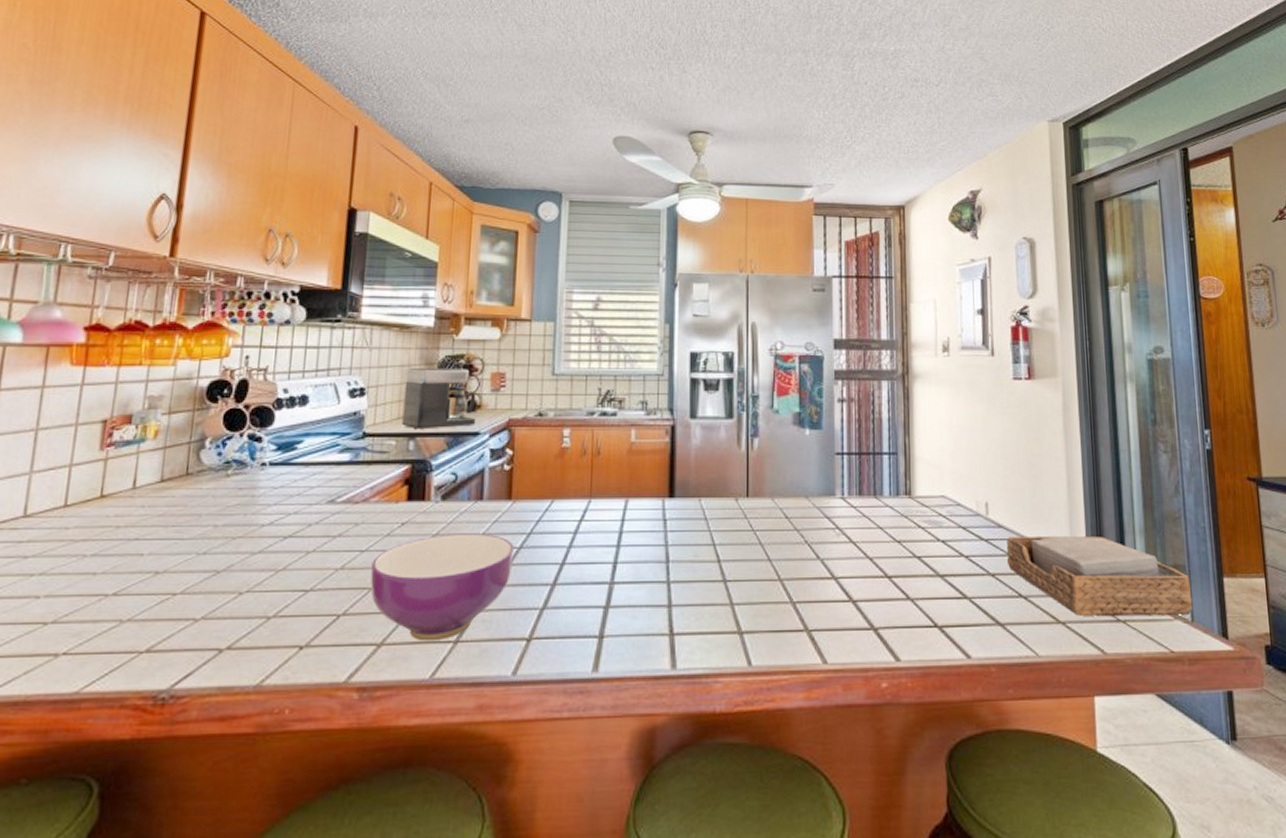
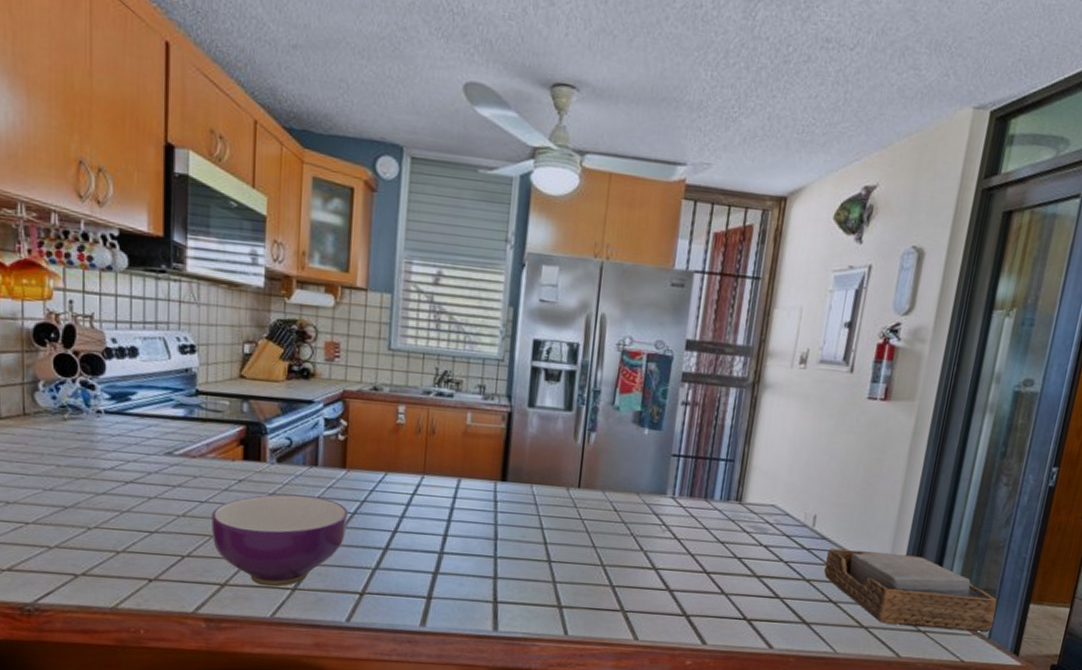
coffee maker: present [402,367,476,430] -> none [235,329,310,394]

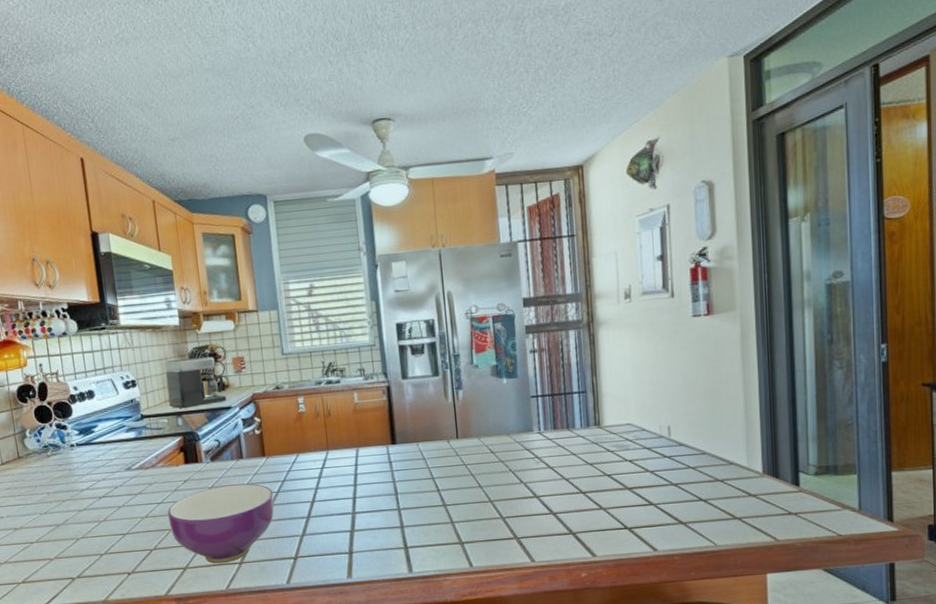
coffee maker: none [235,329,310,394] -> present [164,357,227,409]
napkin holder: present [824,549,998,633] -> none [688,446,861,512]

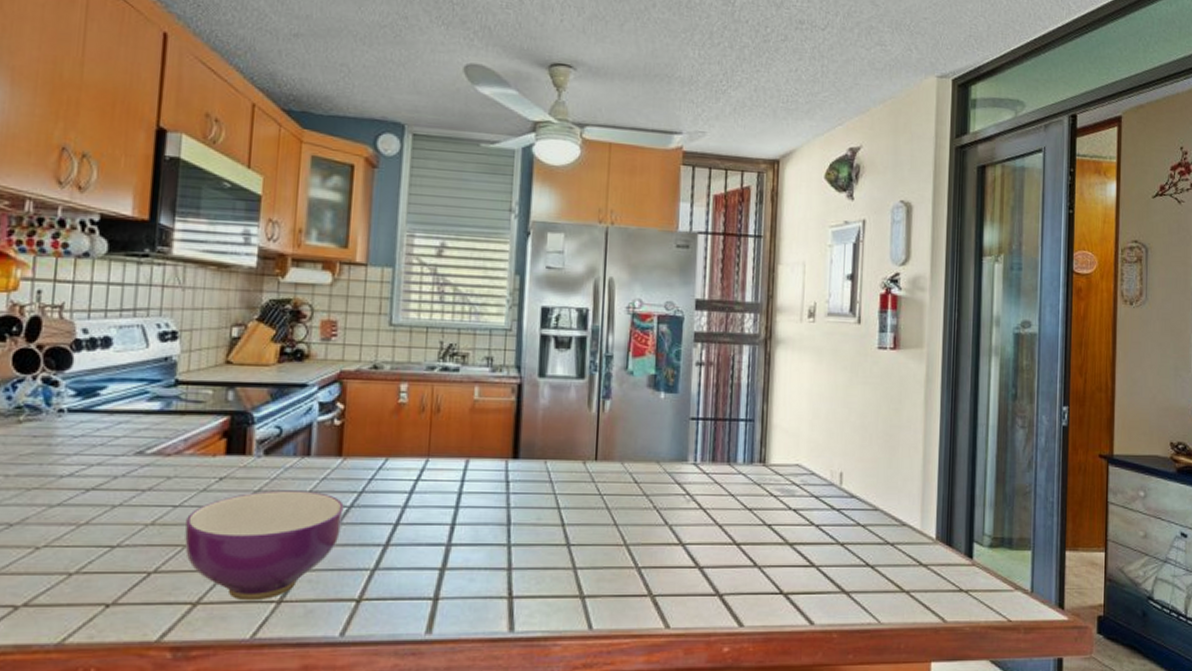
coffee maker: present [164,357,227,409] -> none [220,311,304,379]

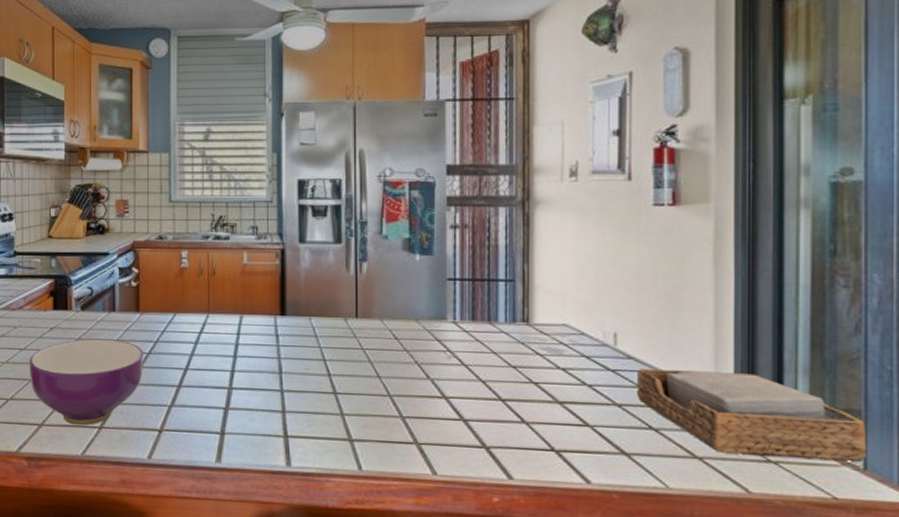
napkin holder: none [858,506,1034,587] -> present [637,369,867,463]

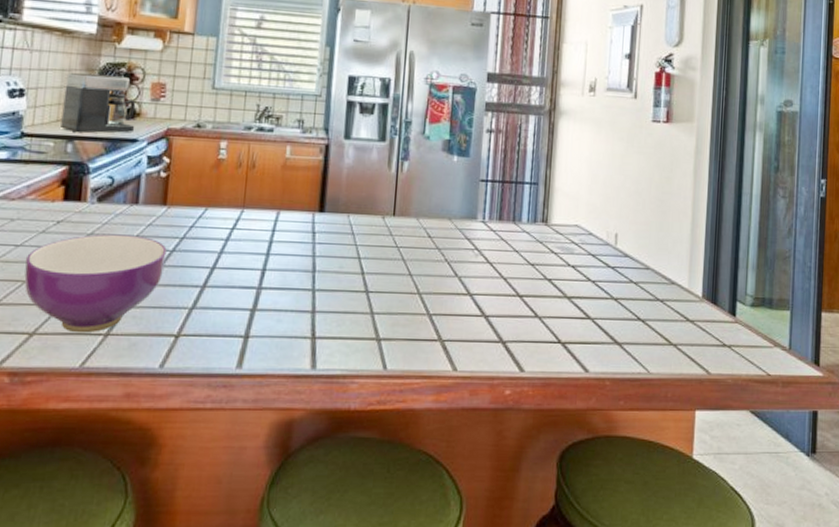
coffee maker: none [44,195,106,250] -> present [60,72,136,134]
napkin holder: present [637,369,867,463] -> none [630,266,793,344]

